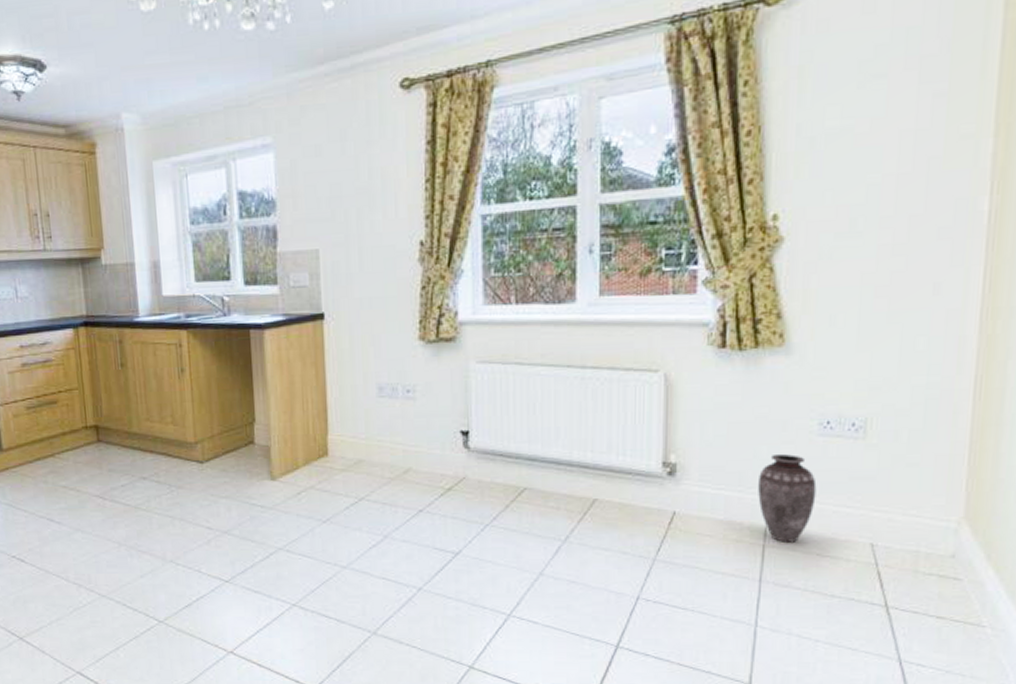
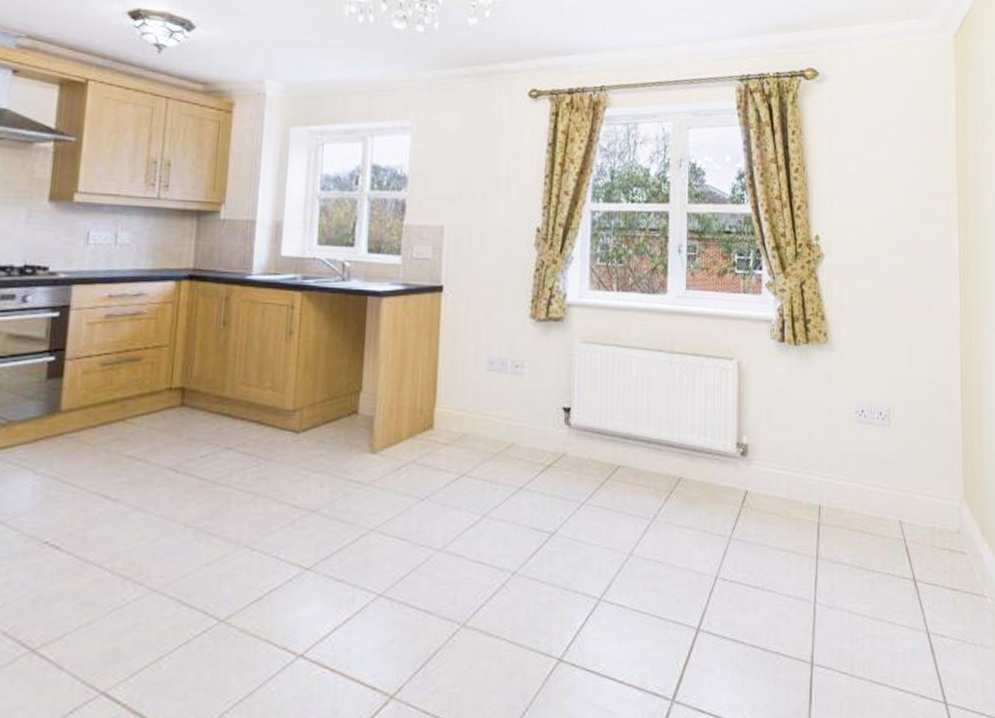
vase: present [758,453,817,542] -> none [813,437,857,520]

